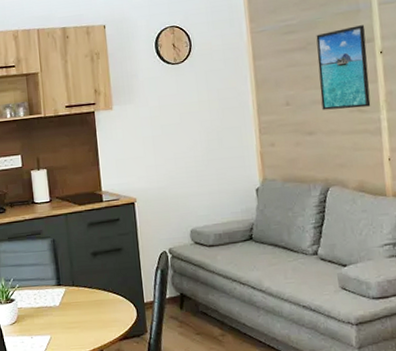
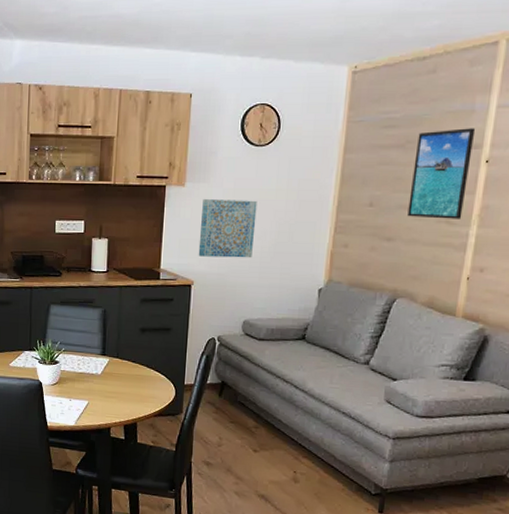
wall art: none [132,114,188,174] -> present [198,199,258,258]

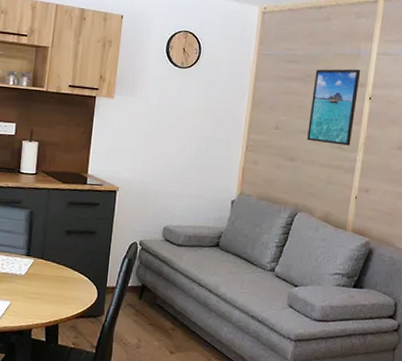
wall art: present [198,199,258,258] -> none [124,112,179,169]

